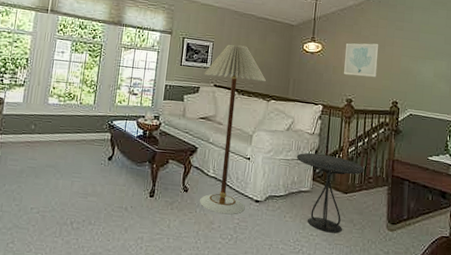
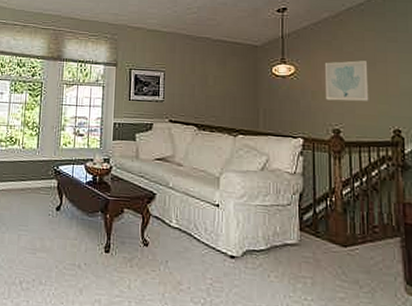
floor lamp: present [200,45,267,215] -> none [156,73,231,274]
side table: present [296,152,365,234] -> none [276,196,366,298]

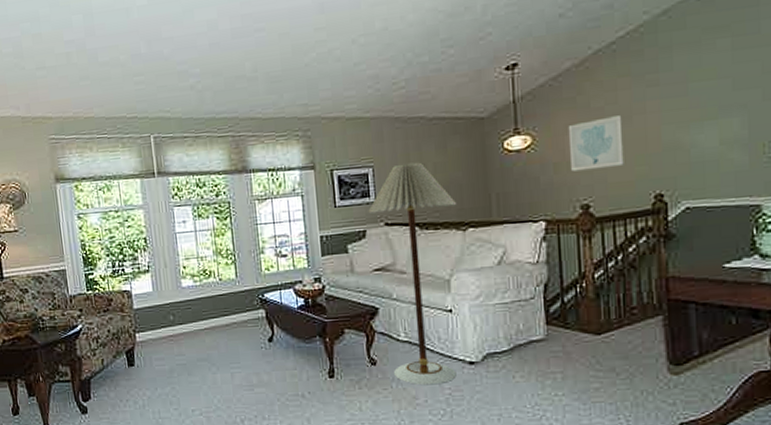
floor lamp: none [156,73,231,274] -> present [368,162,457,386]

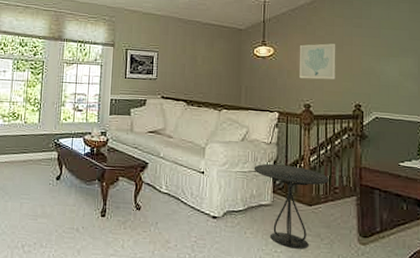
floor lamp: present [368,162,457,386] -> none [150,53,217,233]
side table: none [517,287,623,389] -> present [254,163,329,249]

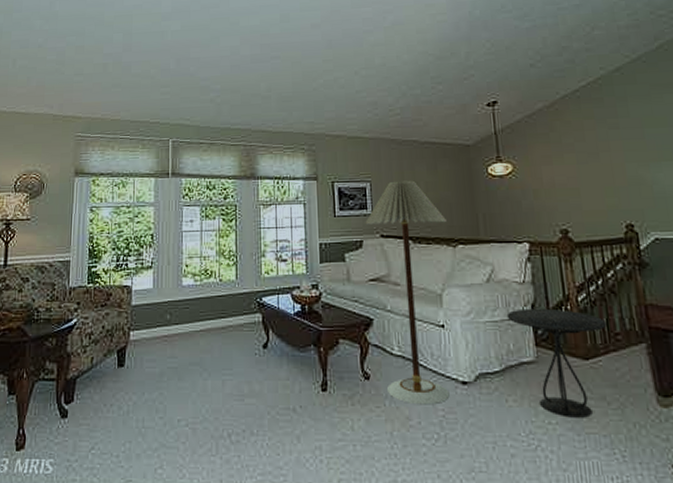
floor lamp: none [150,53,217,233] -> present [365,180,450,405]
wall art: present [299,43,336,80] -> none [543,152,596,198]

